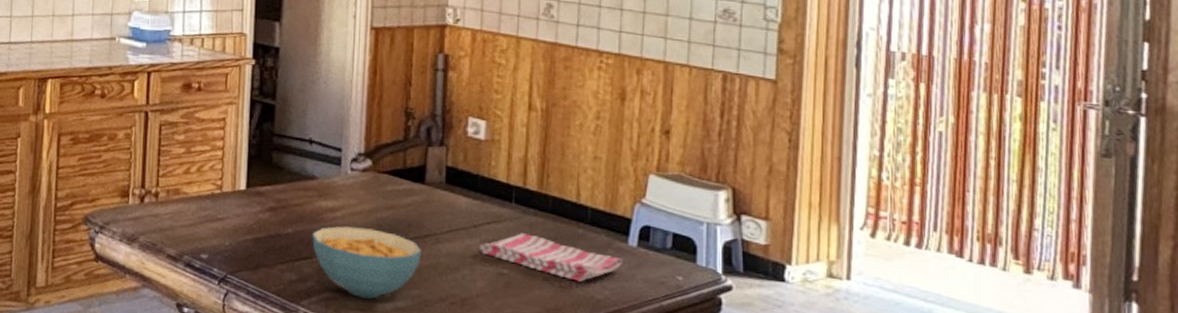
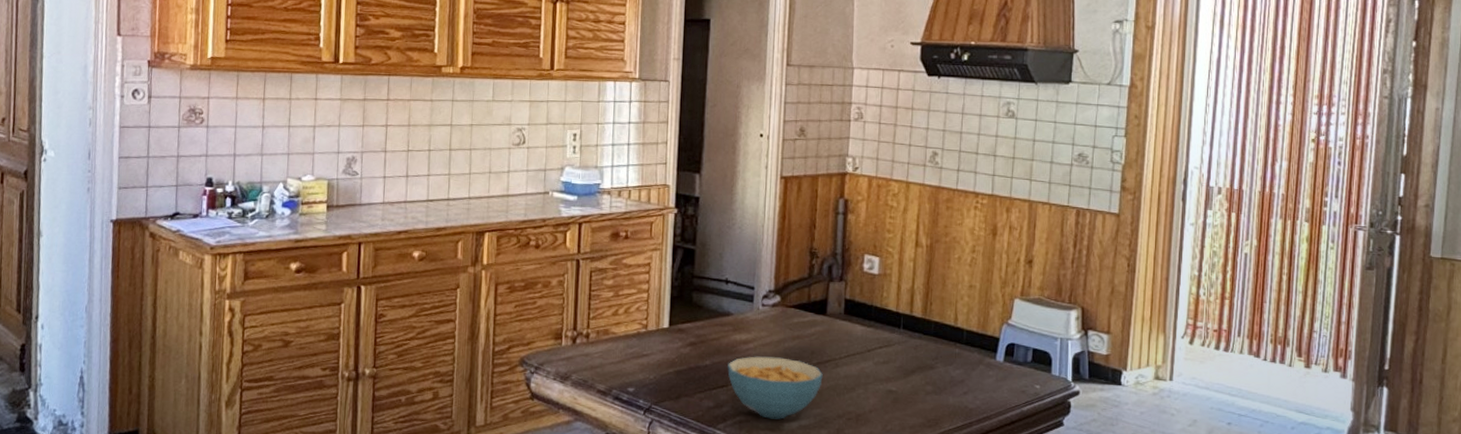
dish towel: present [480,233,623,282] -> none [873,355,991,394]

